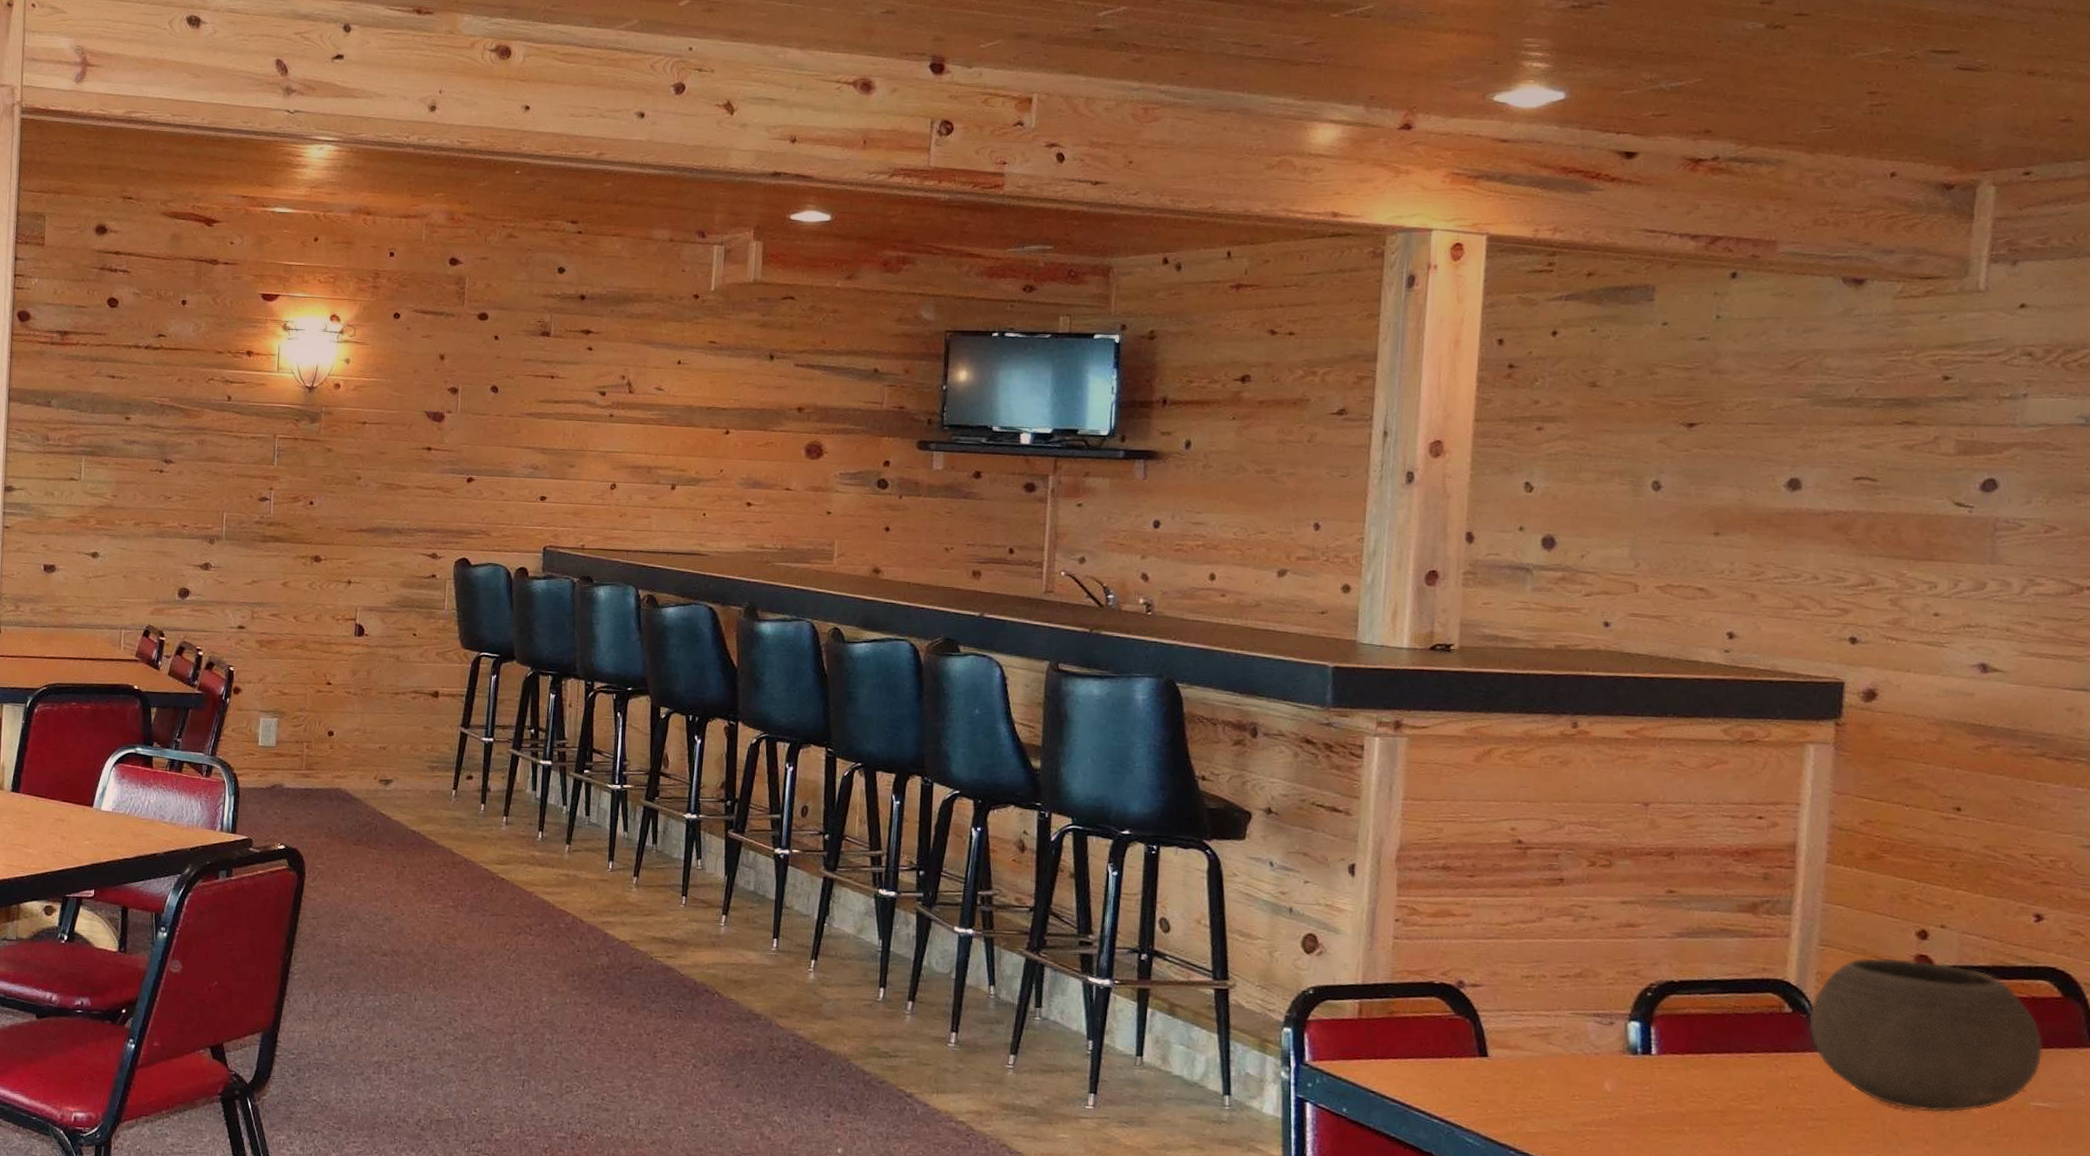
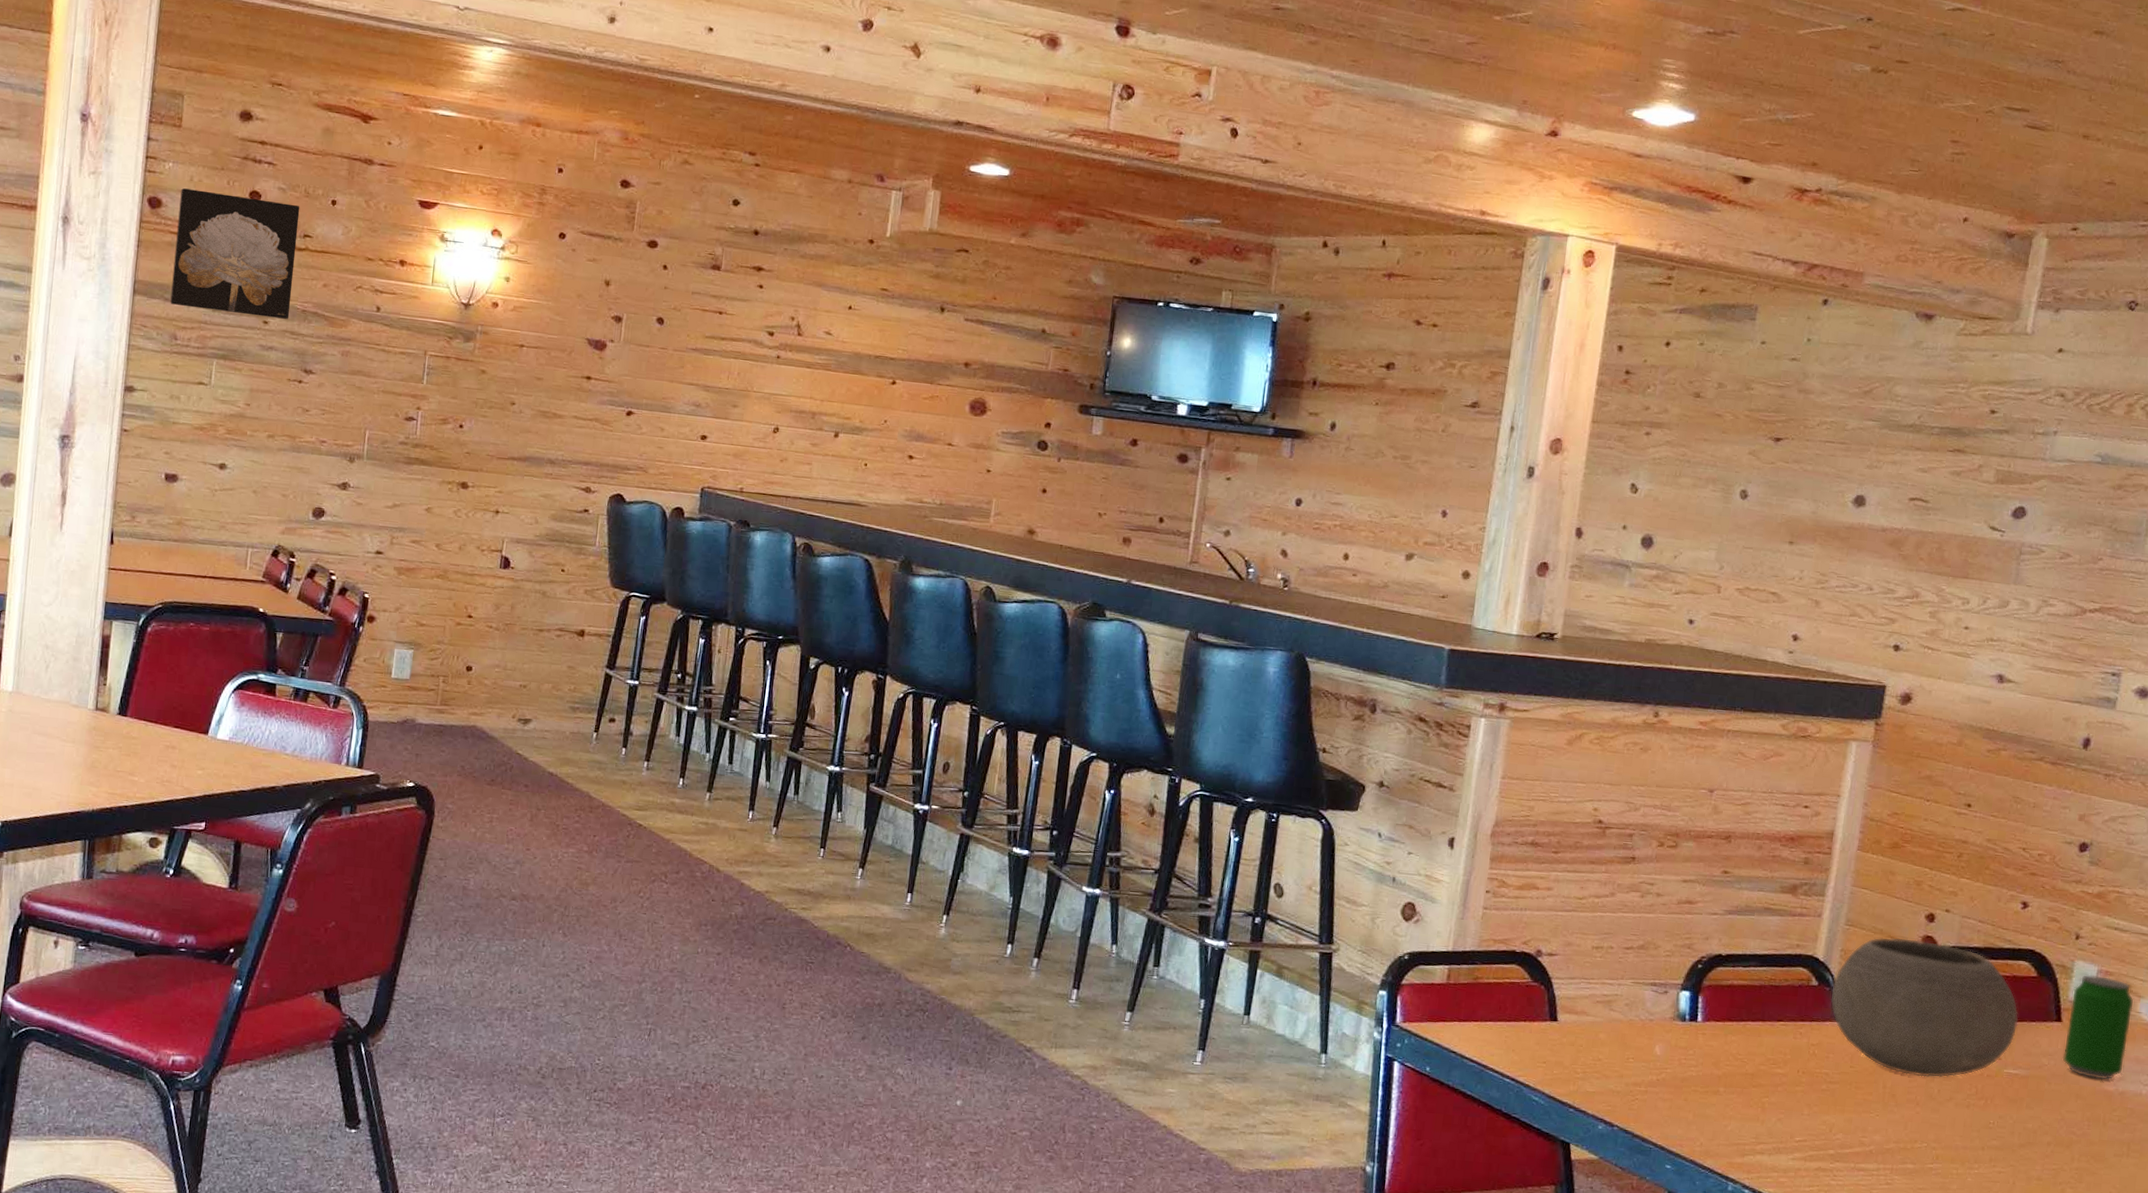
wall art: none [41,301,154,414] -> present [170,188,300,319]

